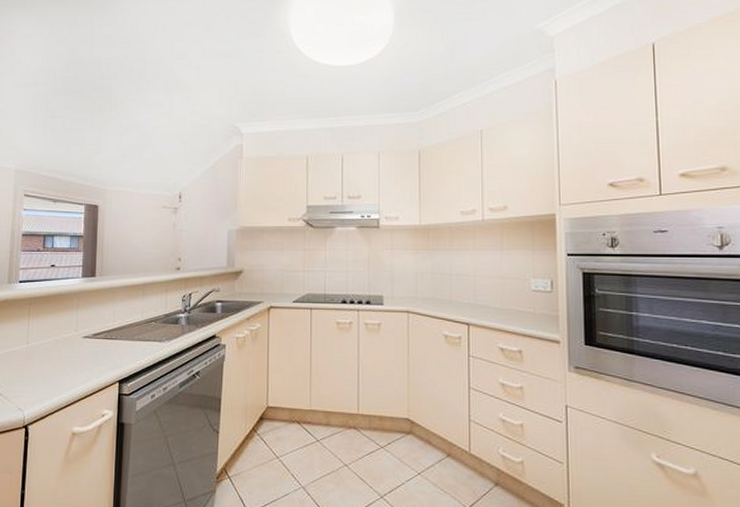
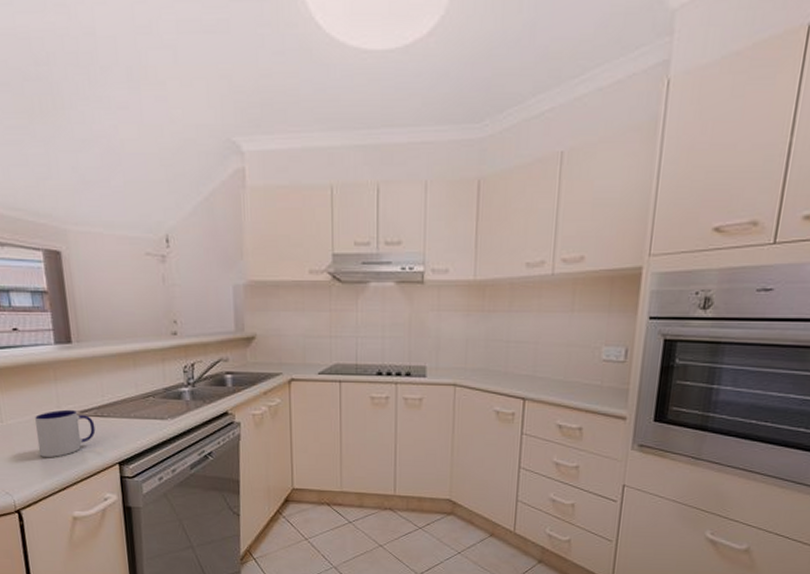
mug: none [53,332,104,375] -> present [35,409,96,457]

